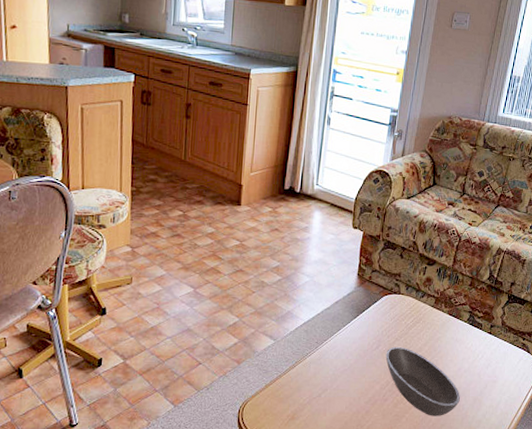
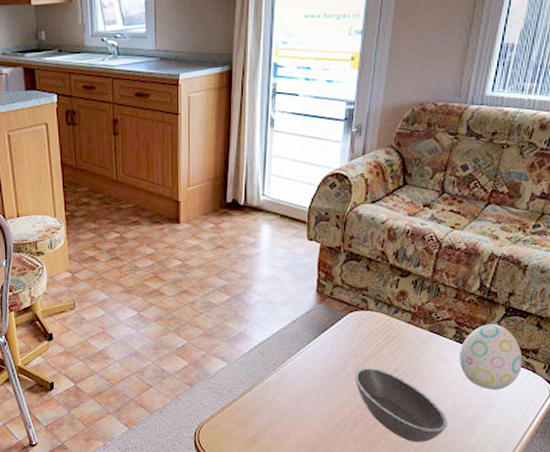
decorative egg: none [471,309,520,368] -> present [460,324,523,390]

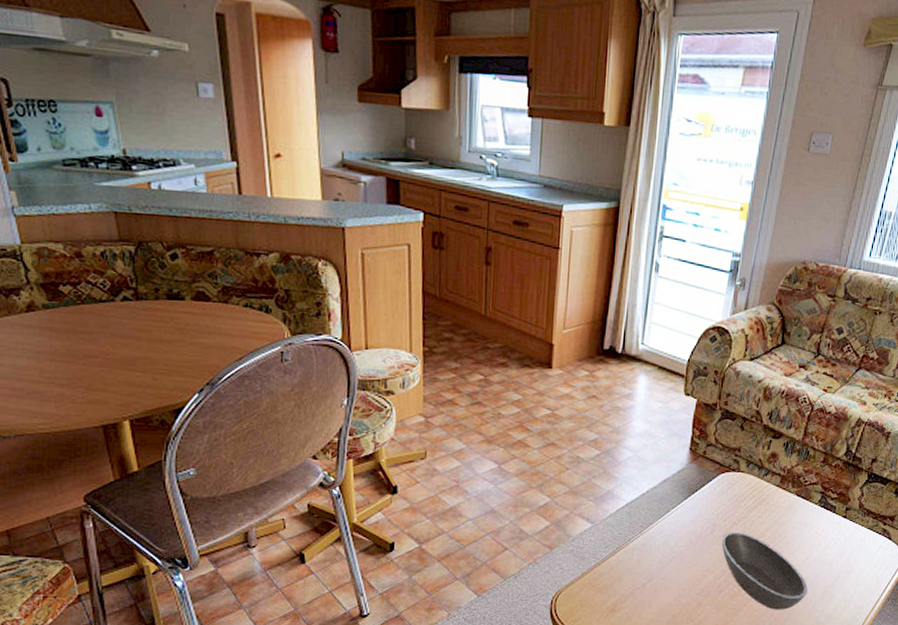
decorative egg: present [460,324,523,390] -> none [823,490,881,556]

